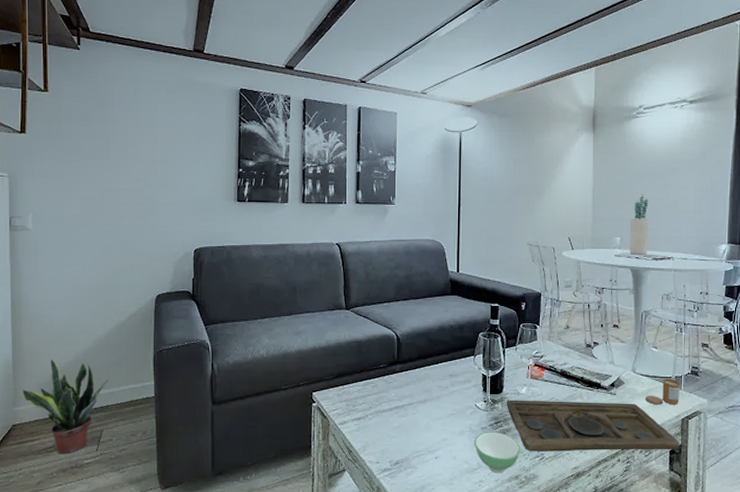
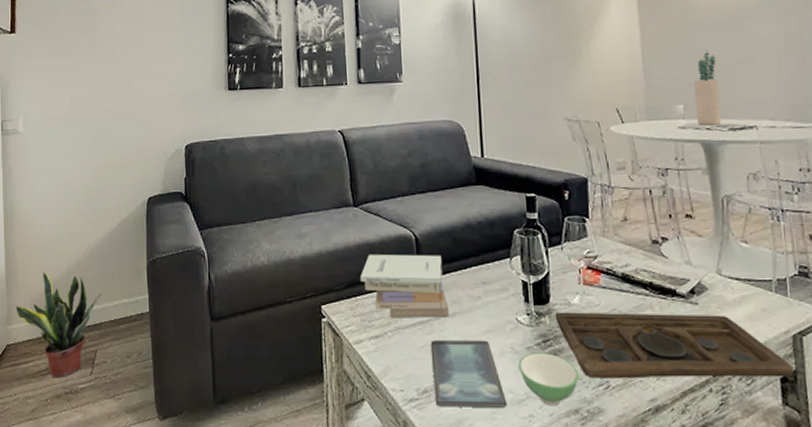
books: none [347,350,421,404] -> present [359,254,449,318]
tablet: none [404,422,463,475] -> present [430,340,508,408]
candle: present [646,379,681,405] -> none [739,283,787,317]

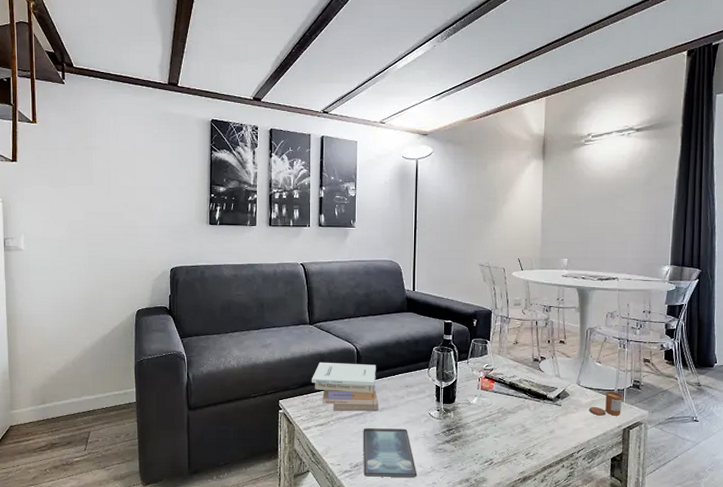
potted plant: present [15,272,105,378] -> none [18,368,98,453]
bowl: present [518,353,580,406] -> none [427,438,472,477]
decorative tray: present [554,312,794,379] -> none [458,409,621,458]
vase: present [694,49,722,125] -> none [576,218,595,275]
candle: none [739,283,787,317] -> present [589,392,623,416]

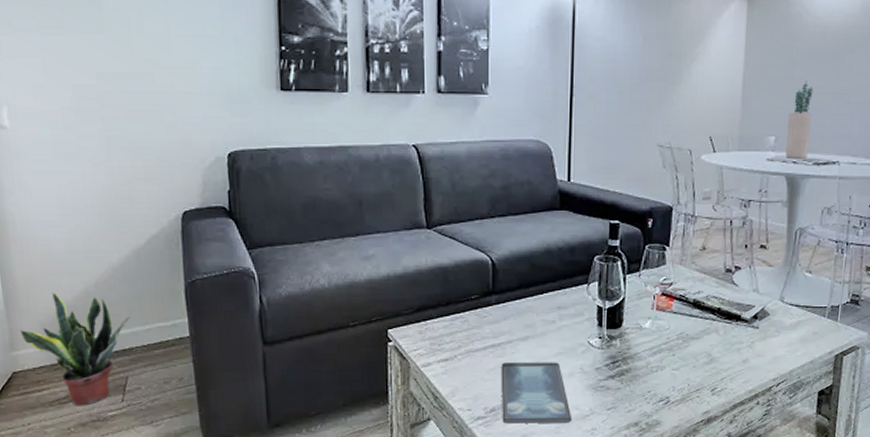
potted plant: none [18,368,98,453] -> present [20,293,134,406]
books: present [311,362,379,411] -> none [430,278,522,342]
vase: none [576,218,595,275] -> present [786,80,814,158]
candle: present [589,392,623,416] -> none [794,309,837,340]

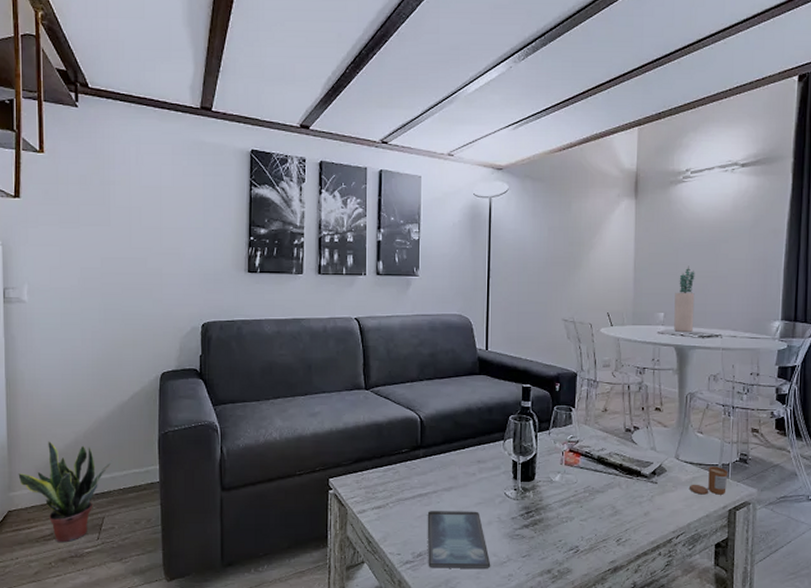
candle: none [794,309,837,340] -> present [690,467,728,495]

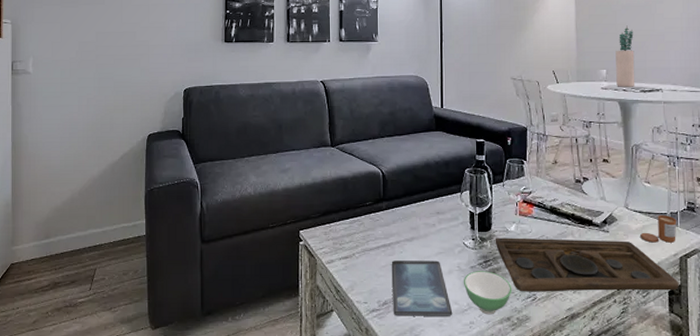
potted plant: present [18,441,114,543] -> none [20,199,106,293]
bowl: none [503,522,554,567] -> present [463,271,512,315]
decorative tray: none [538,488,726,544] -> present [495,237,679,292]

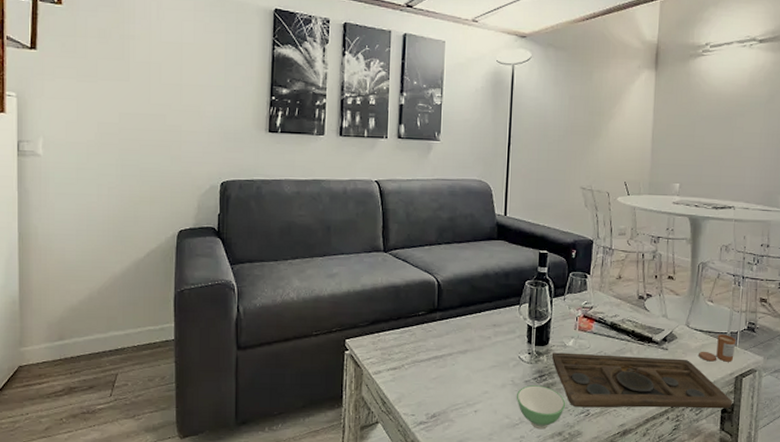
tablet: present [391,260,453,316] -> none [441,373,504,430]
vase: present [615,25,635,87] -> none [689,138,711,203]

